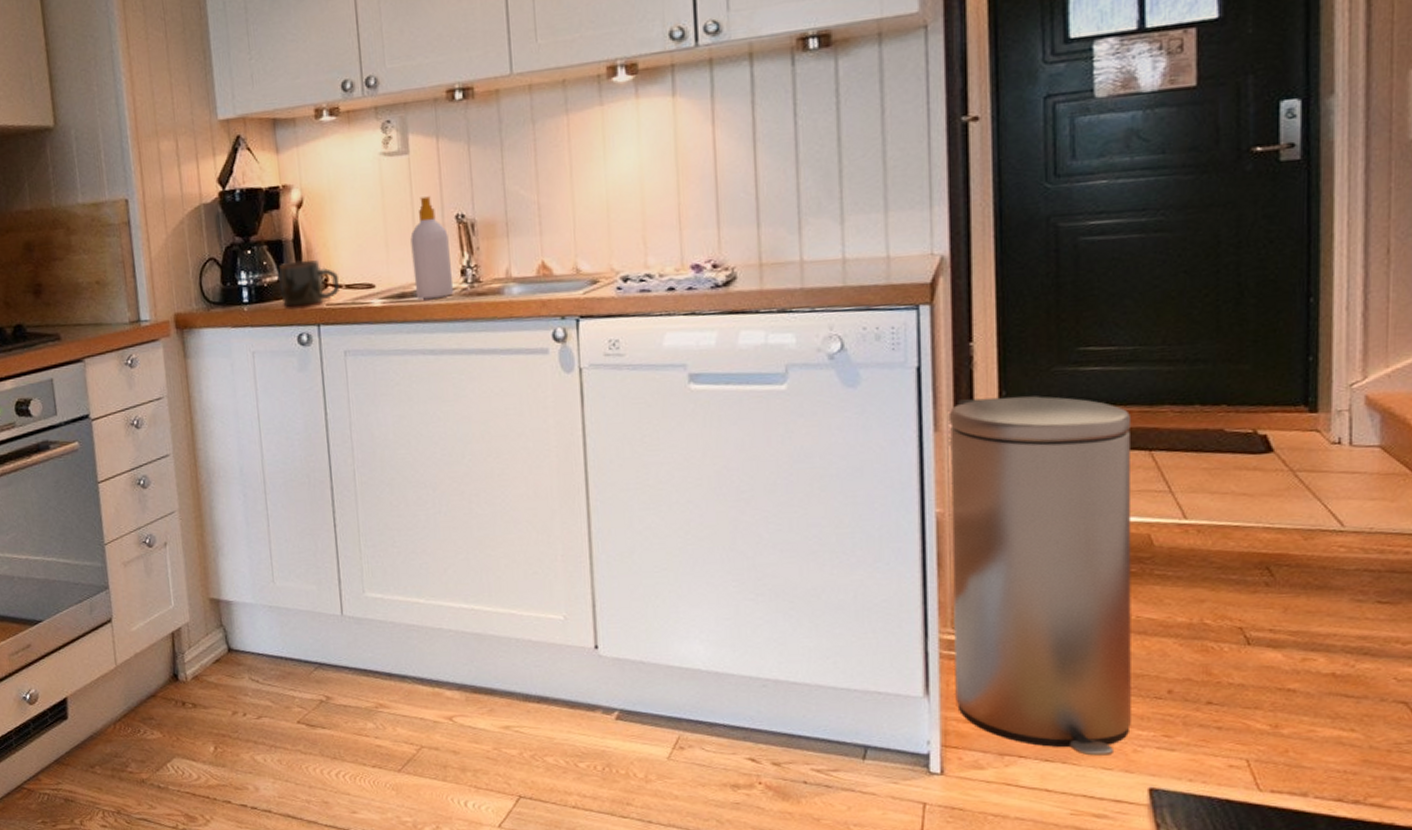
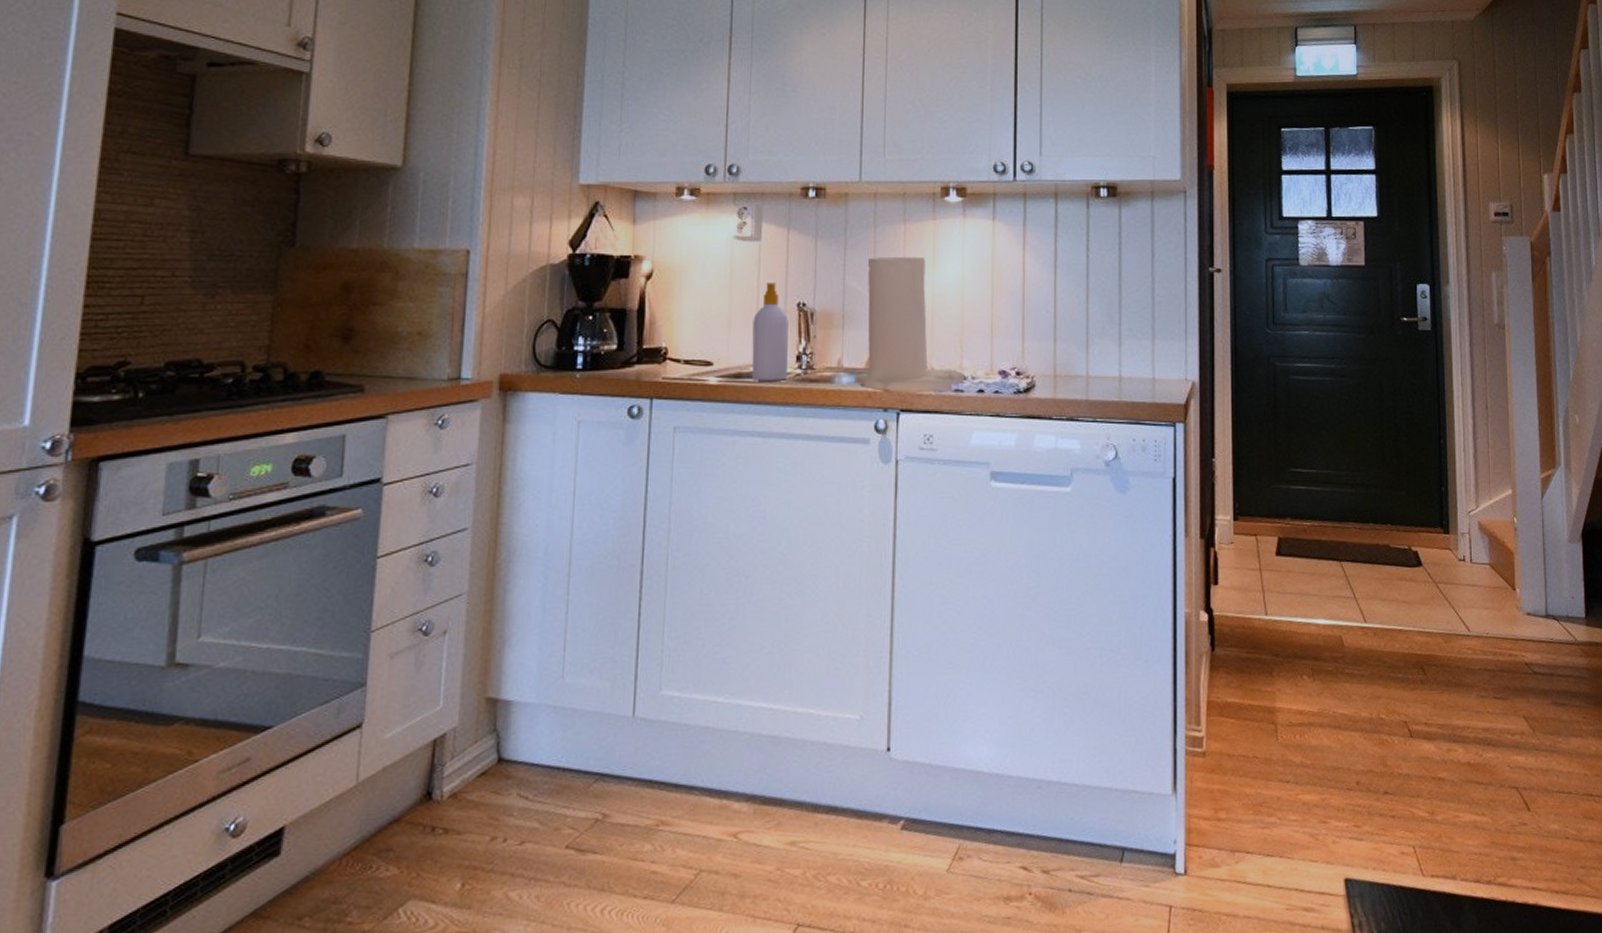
mug: present [278,259,339,310] -> none [616,331,678,380]
paper towel: none [525,148,652,300] -> present [854,256,966,393]
pedal bin: present [948,395,1132,756] -> none [1196,508,1330,849]

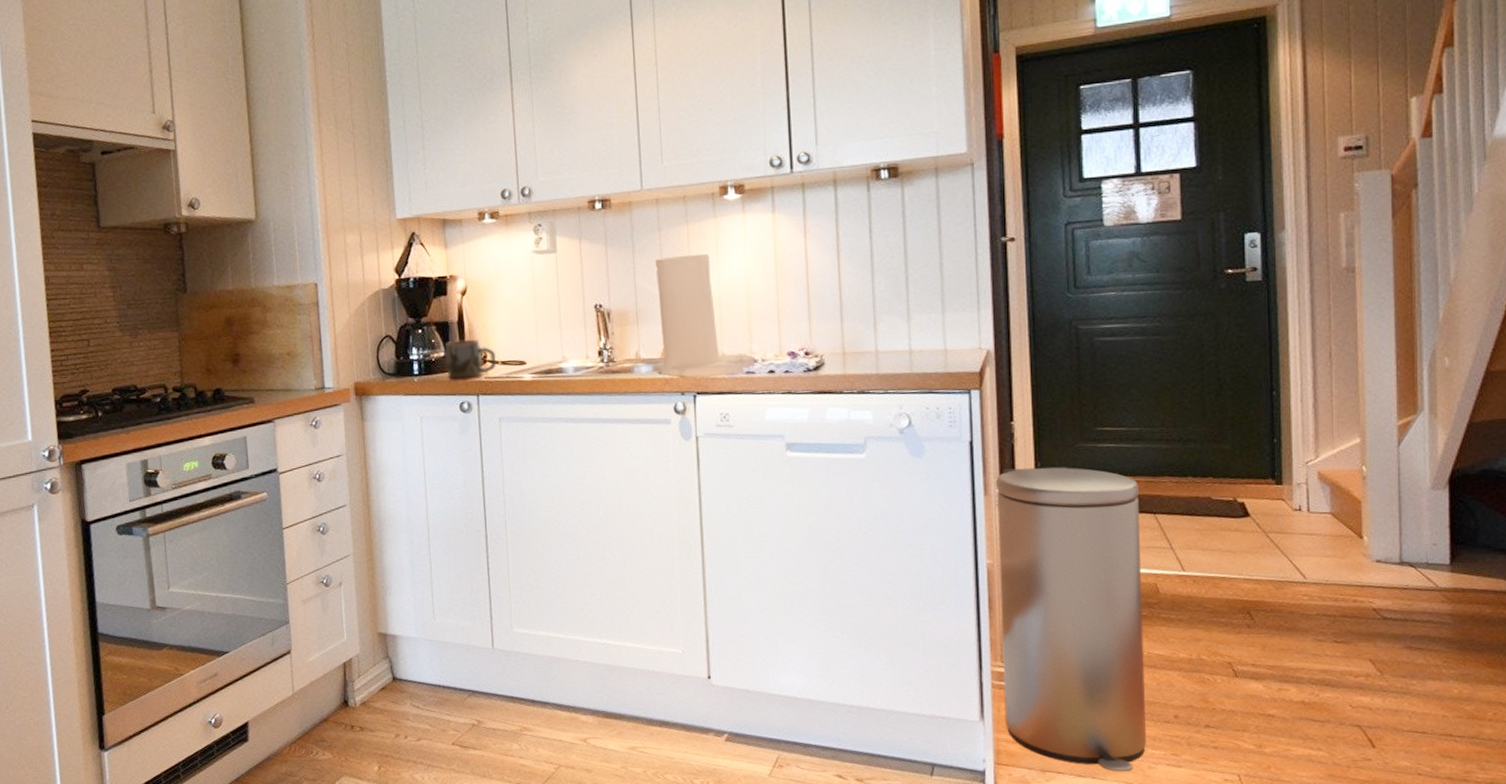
mug: none [616,331,678,380] -> present [444,339,496,381]
soap bottle: present [751,282,789,381] -> none [556,288,593,375]
pedal bin: none [1196,508,1330,849] -> present [995,466,1146,772]

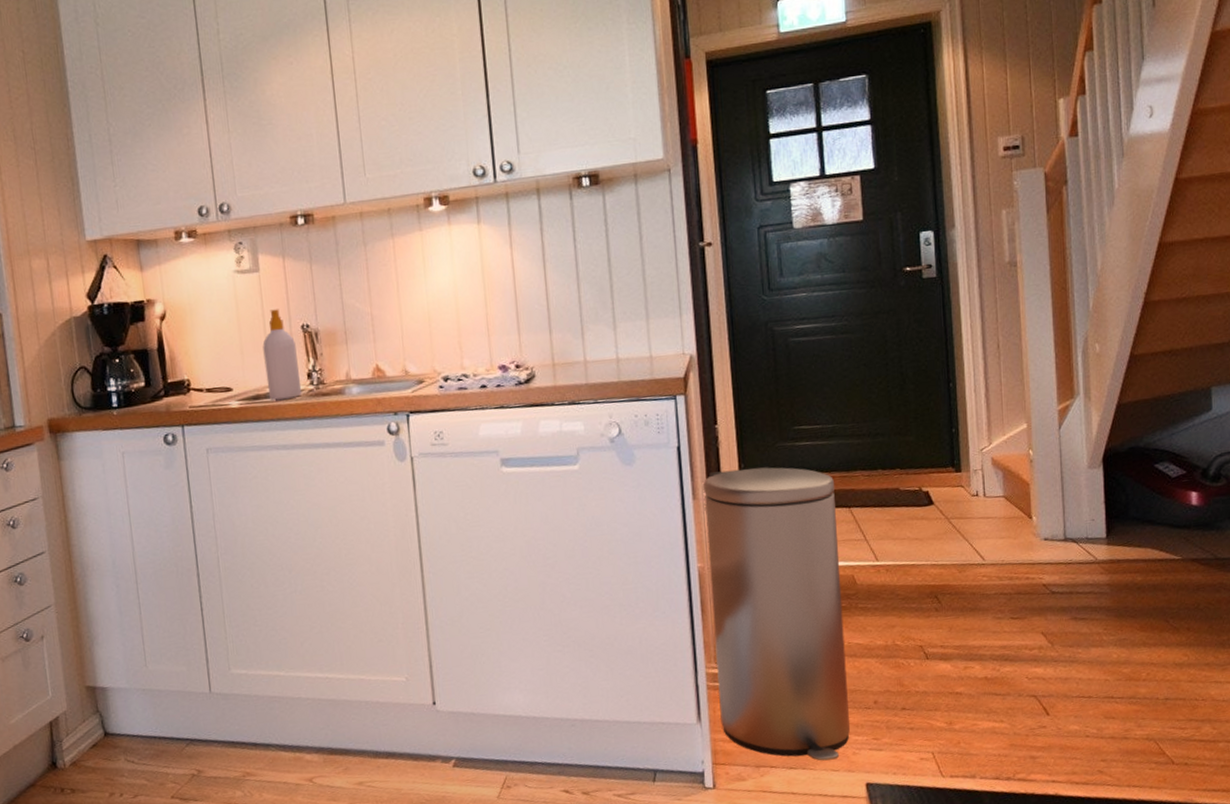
mug: present [444,339,496,381] -> none [144,366,201,413]
soap bottle: none [556,288,593,375] -> present [262,309,302,400]
paper towel: present [652,253,756,379] -> none [361,267,468,398]

